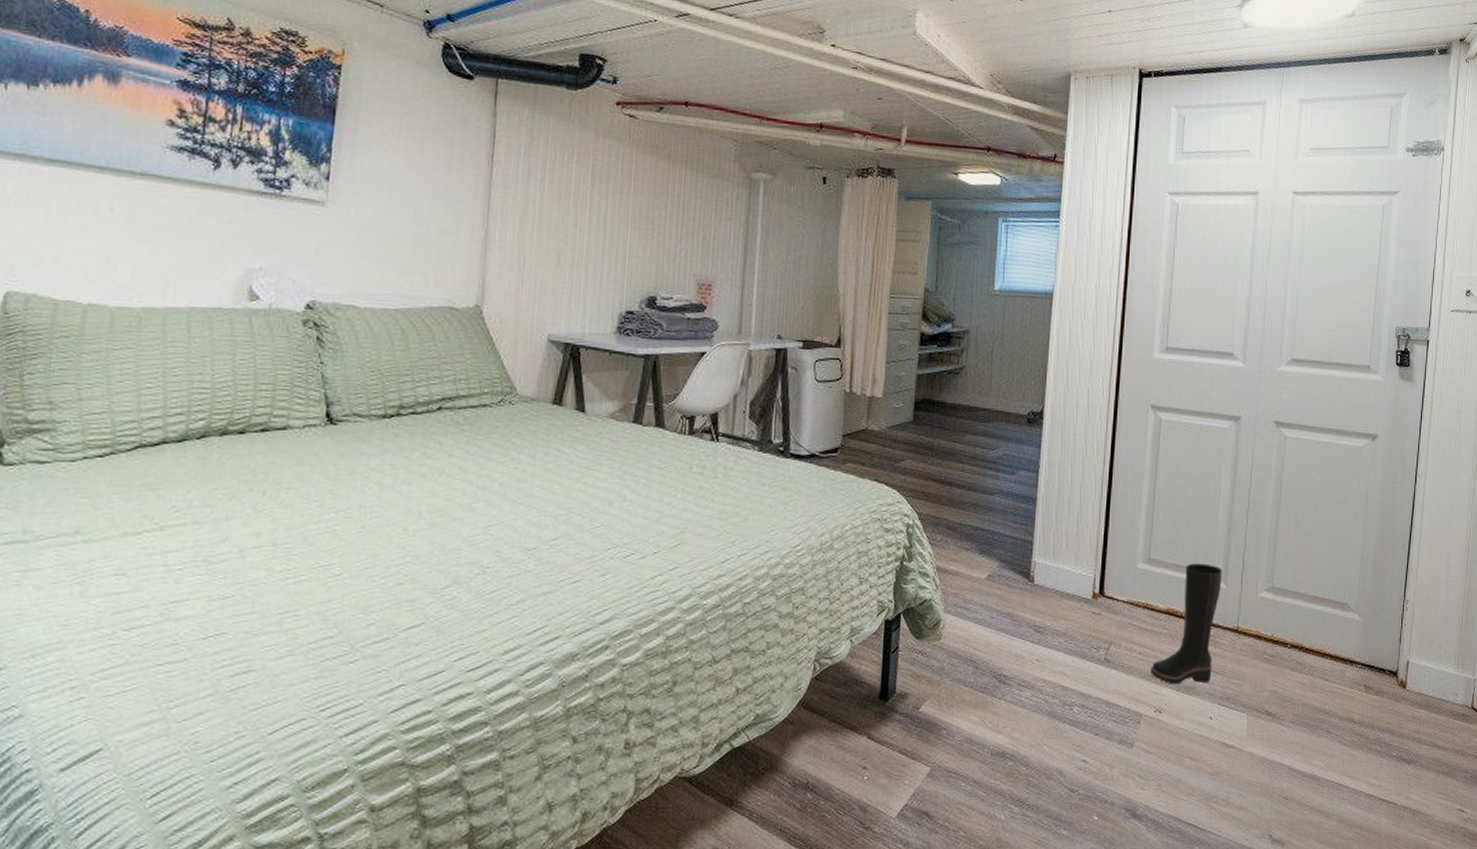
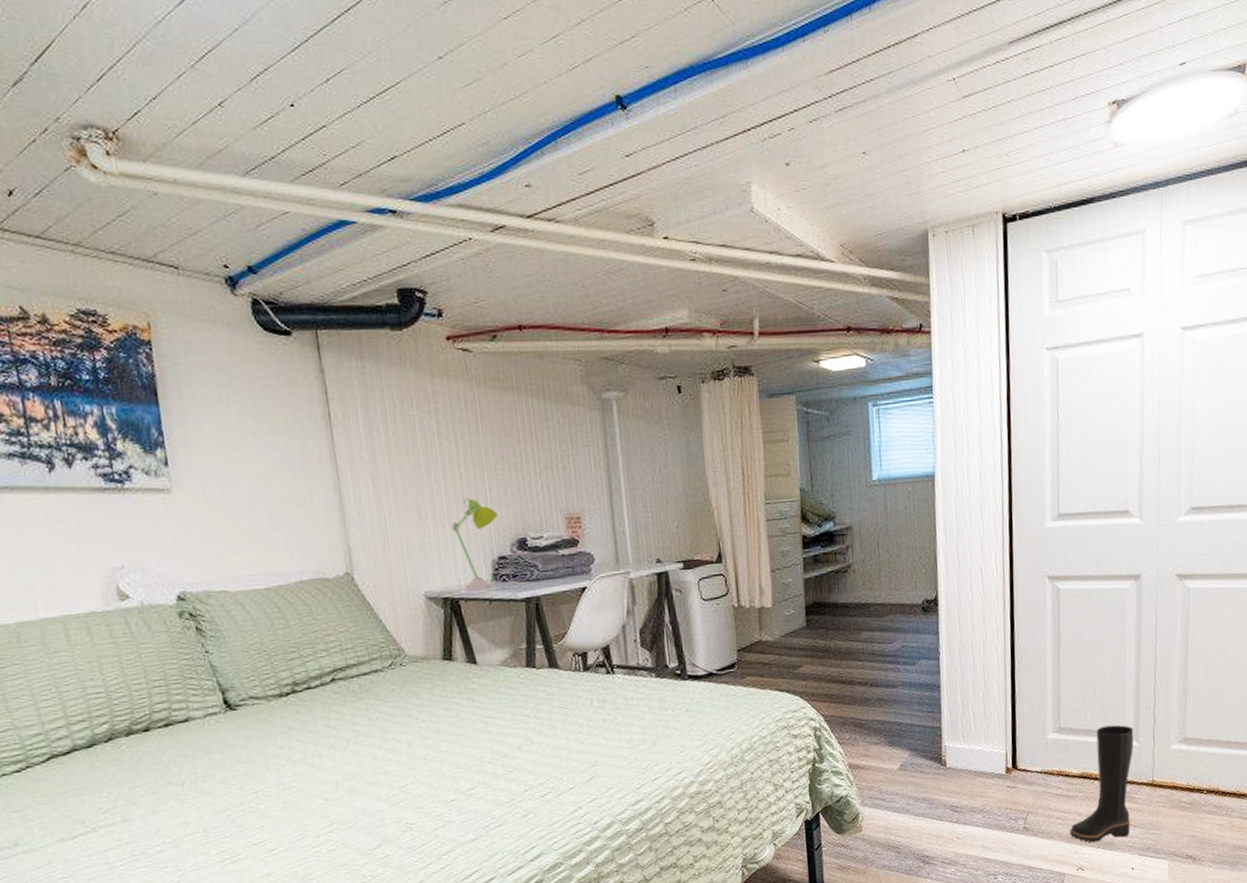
desk lamp: none [544,250,643,345] -> present [421,497,521,598]

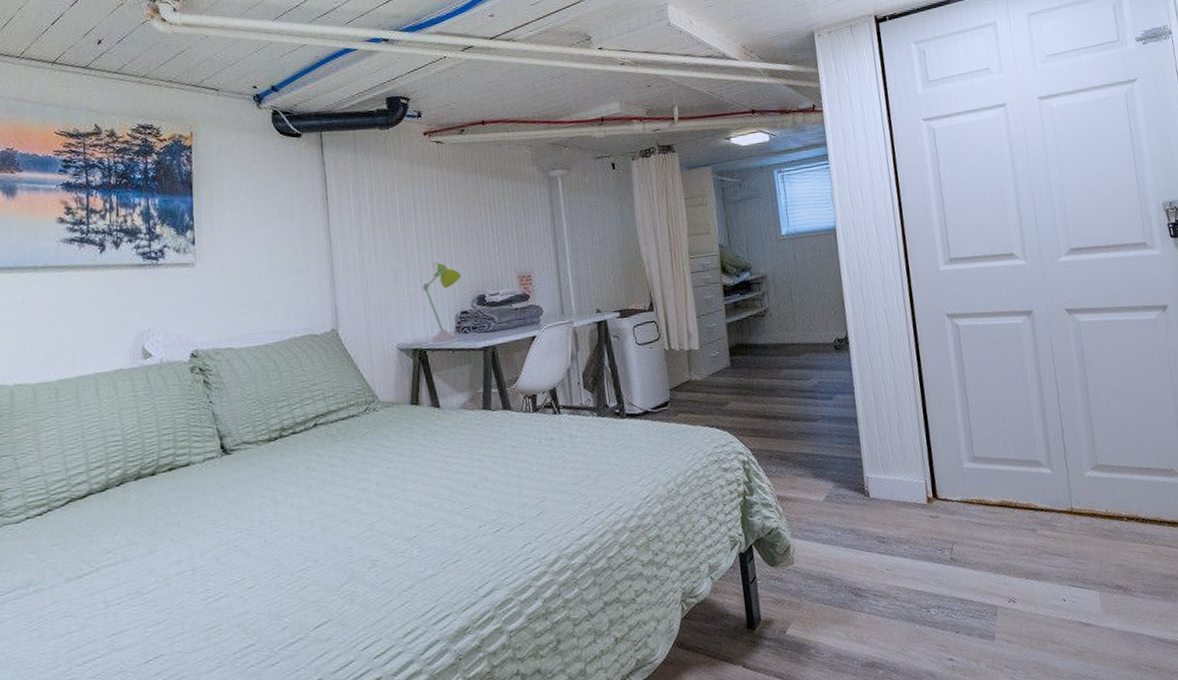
boot: present [1070,724,1134,843] -> none [996,453,1056,573]

